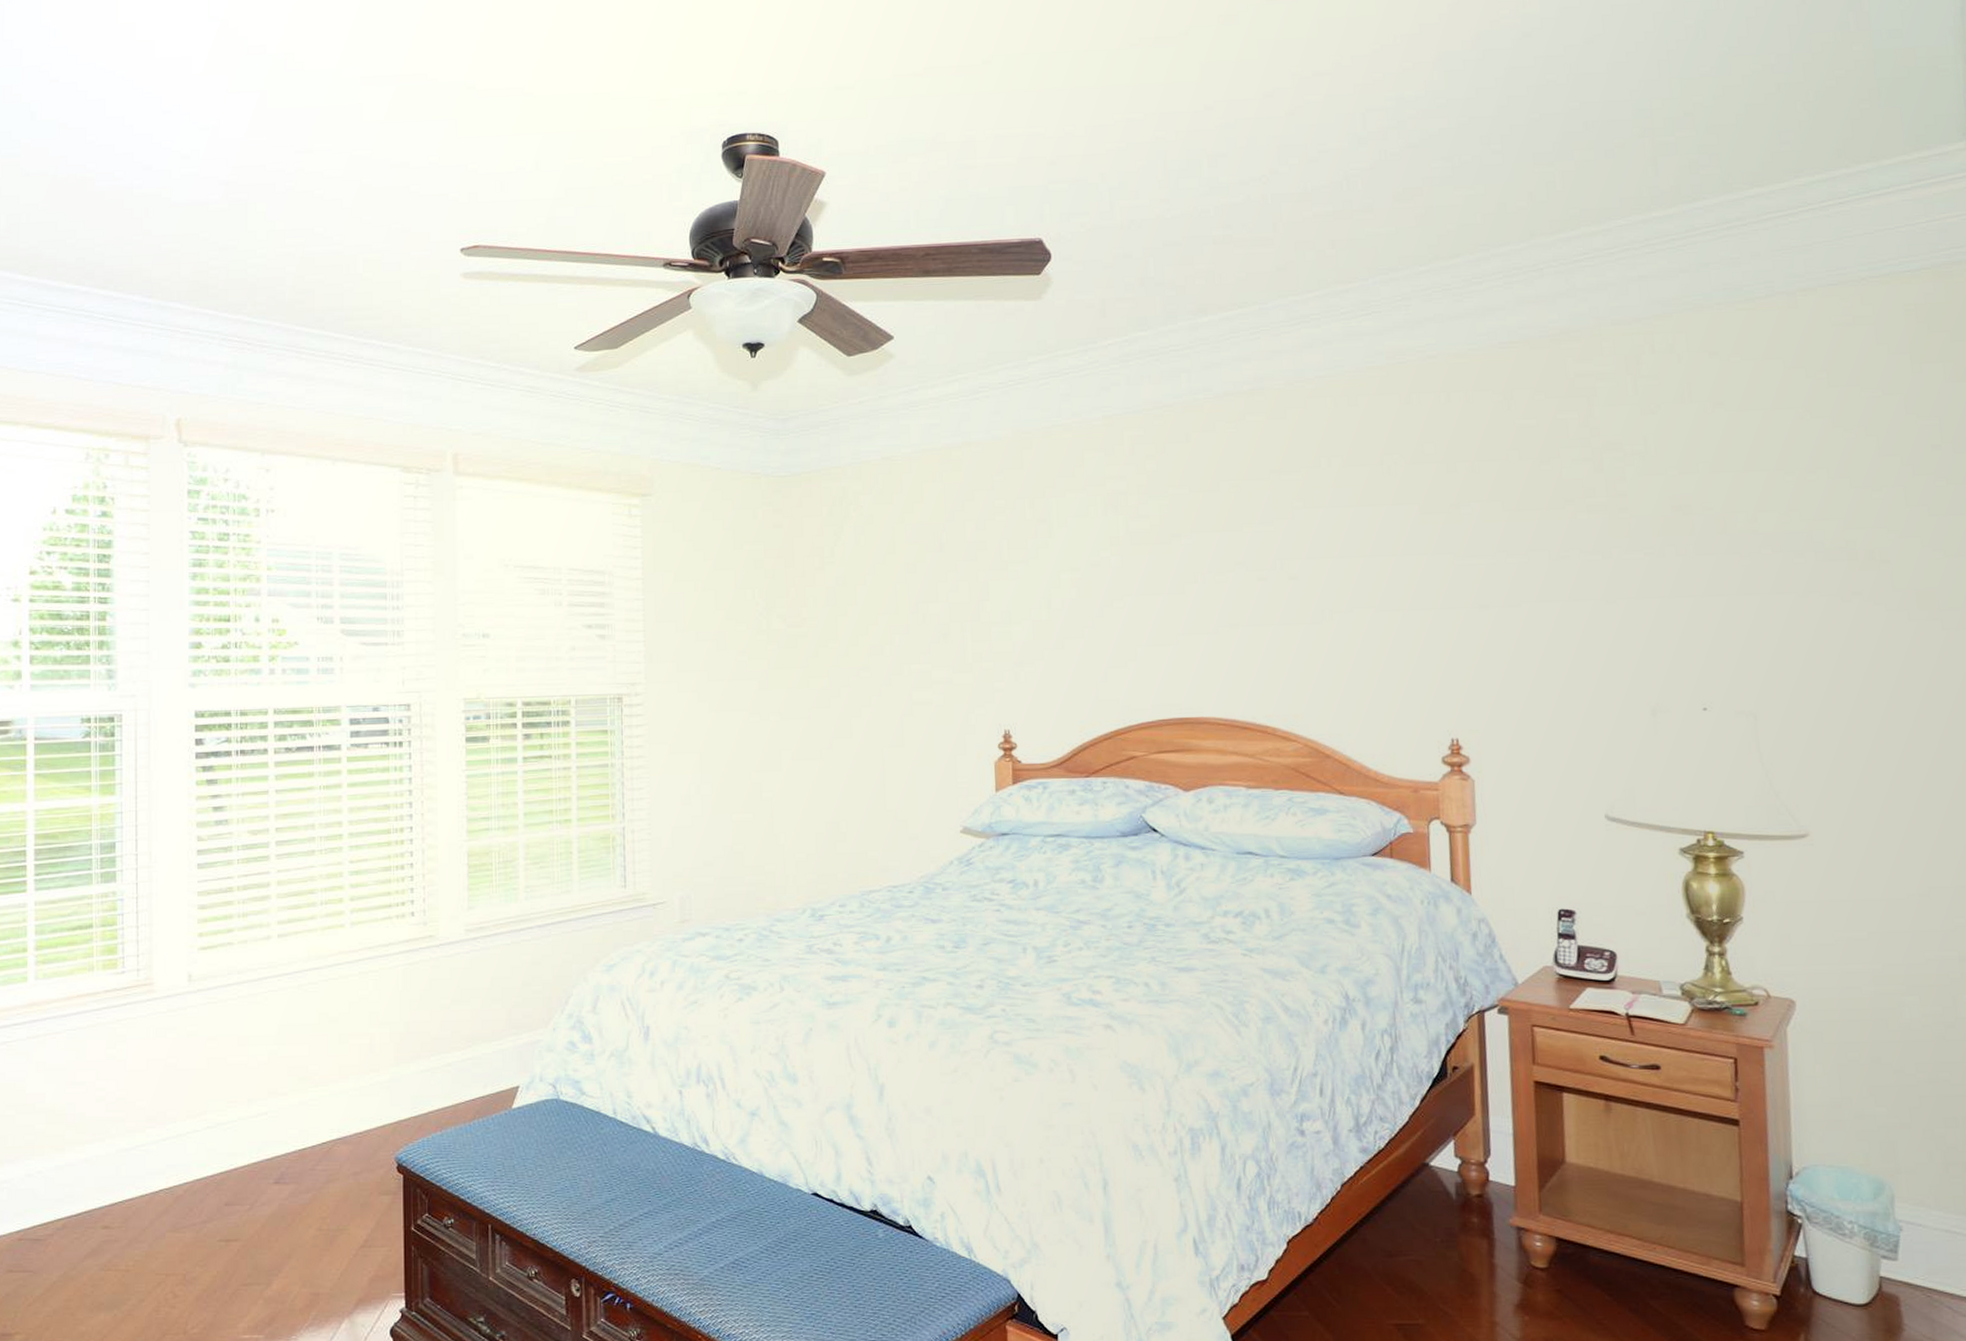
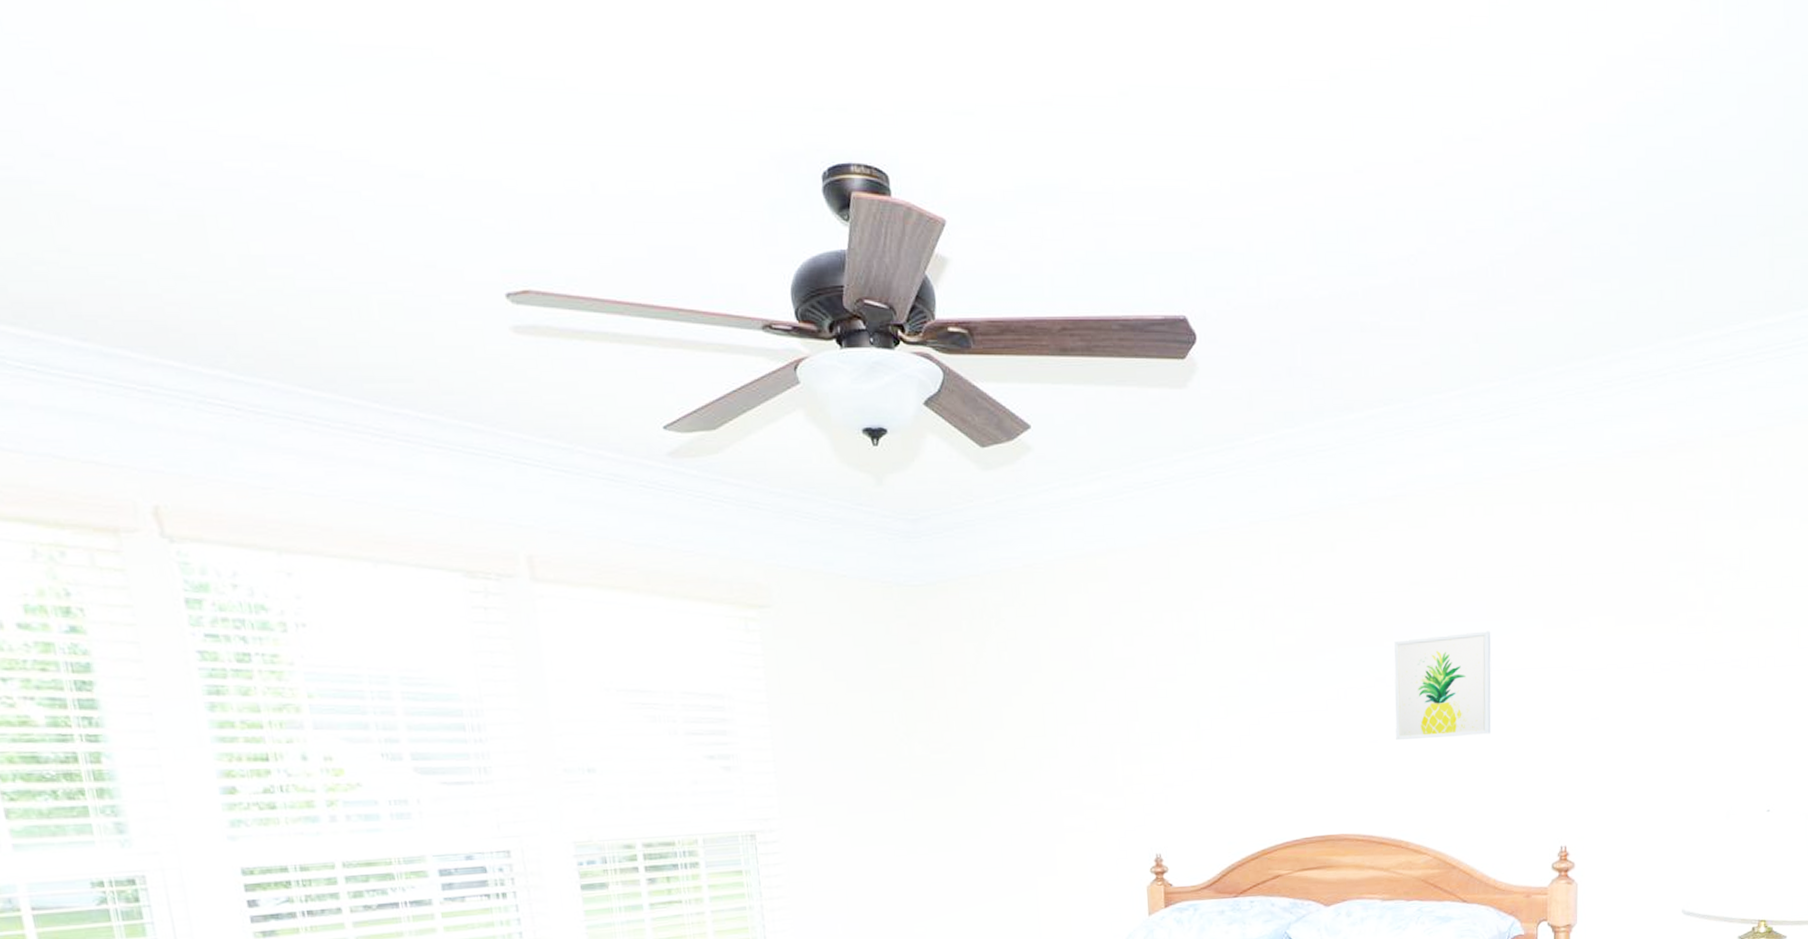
wall art: none [1254,517,1365,624] -> present [1394,631,1492,740]

